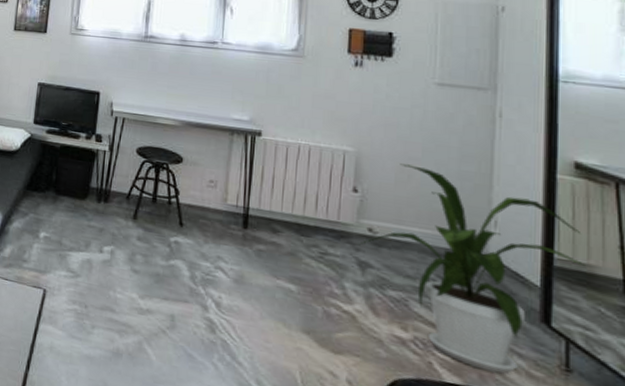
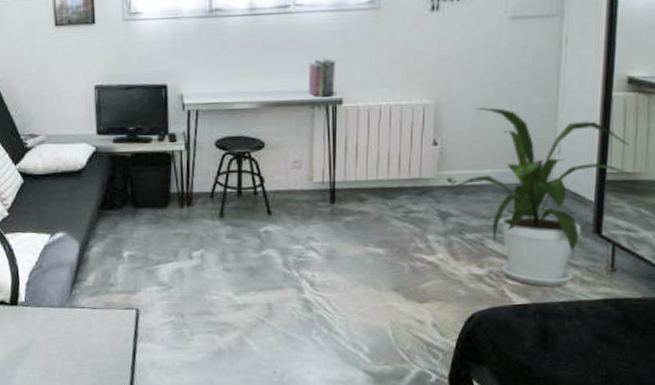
books: none [228,91,258,128] -> present [308,58,337,97]

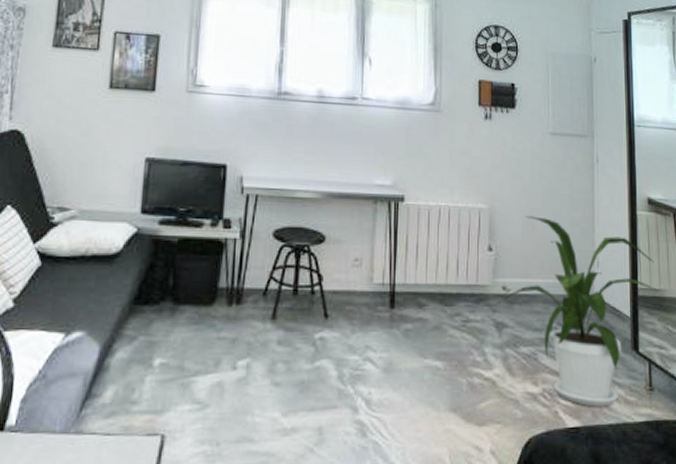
books: present [308,58,337,97] -> none [371,153,400,193]

